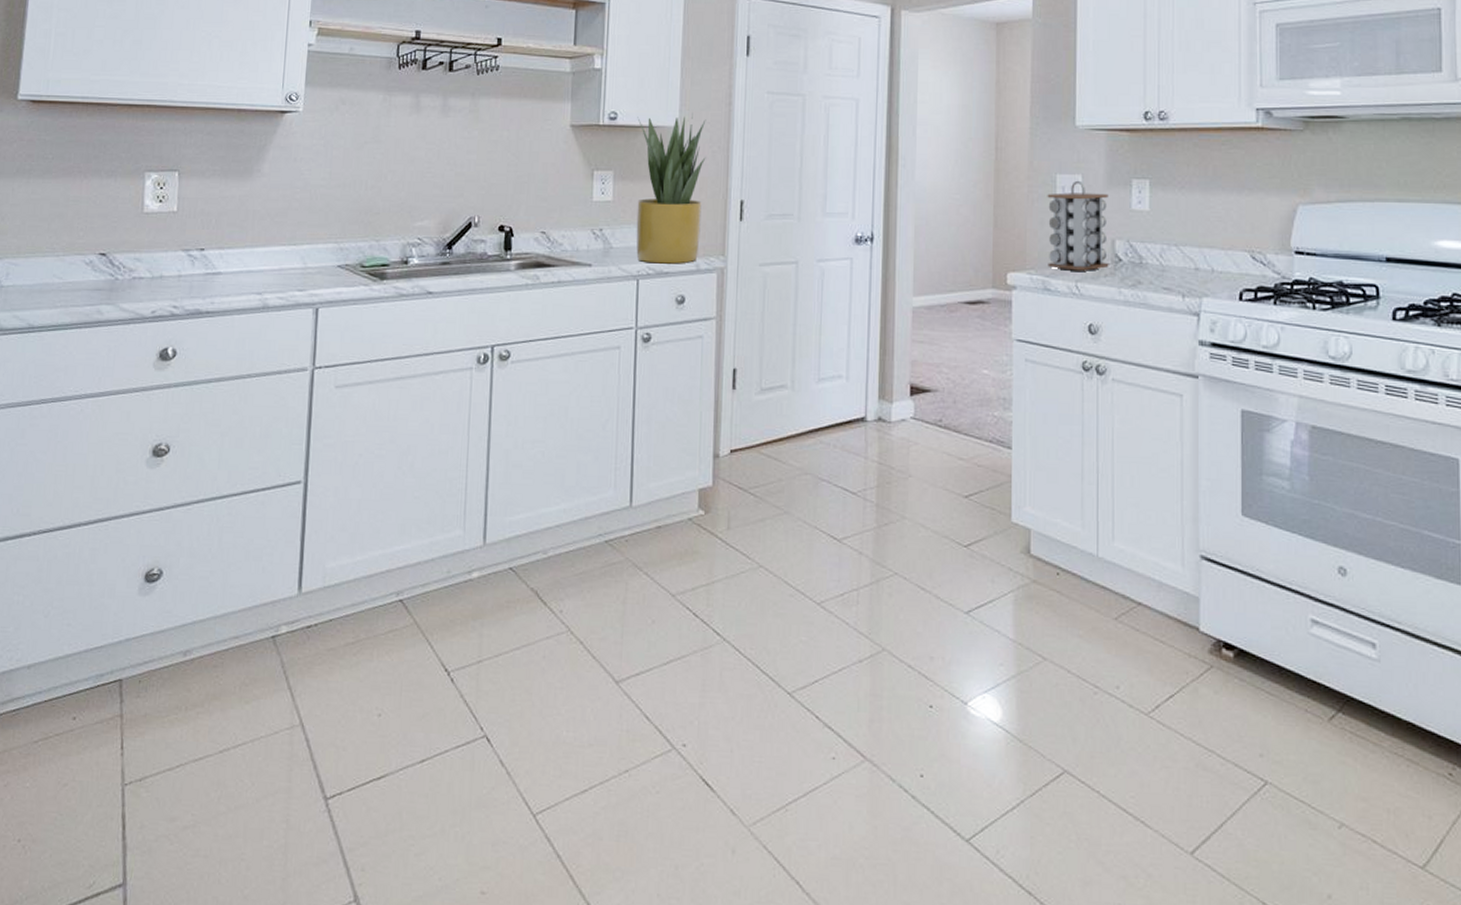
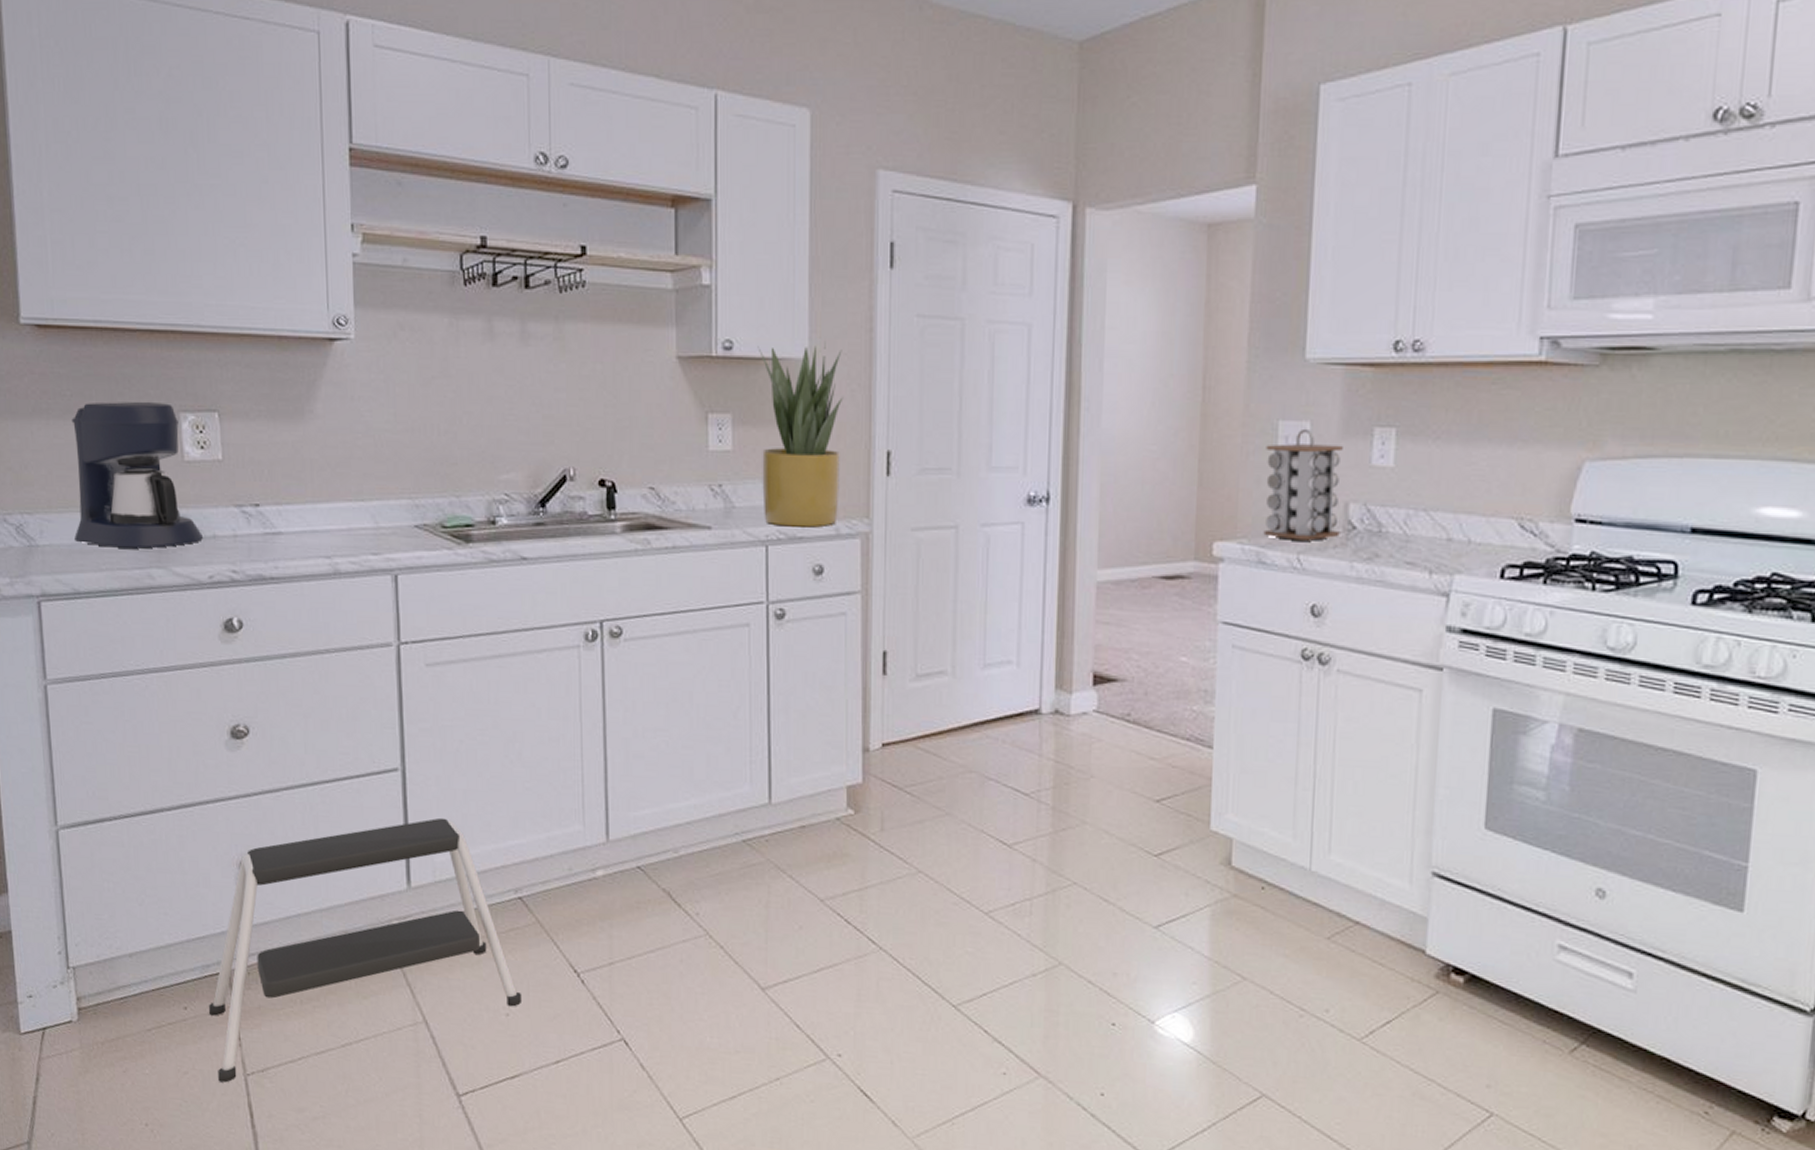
coffee maker: none [35,163,152,288] -> present [71,401,204,549]
step stool: none [96,526,395,794] -> present [209,817,523,1083]

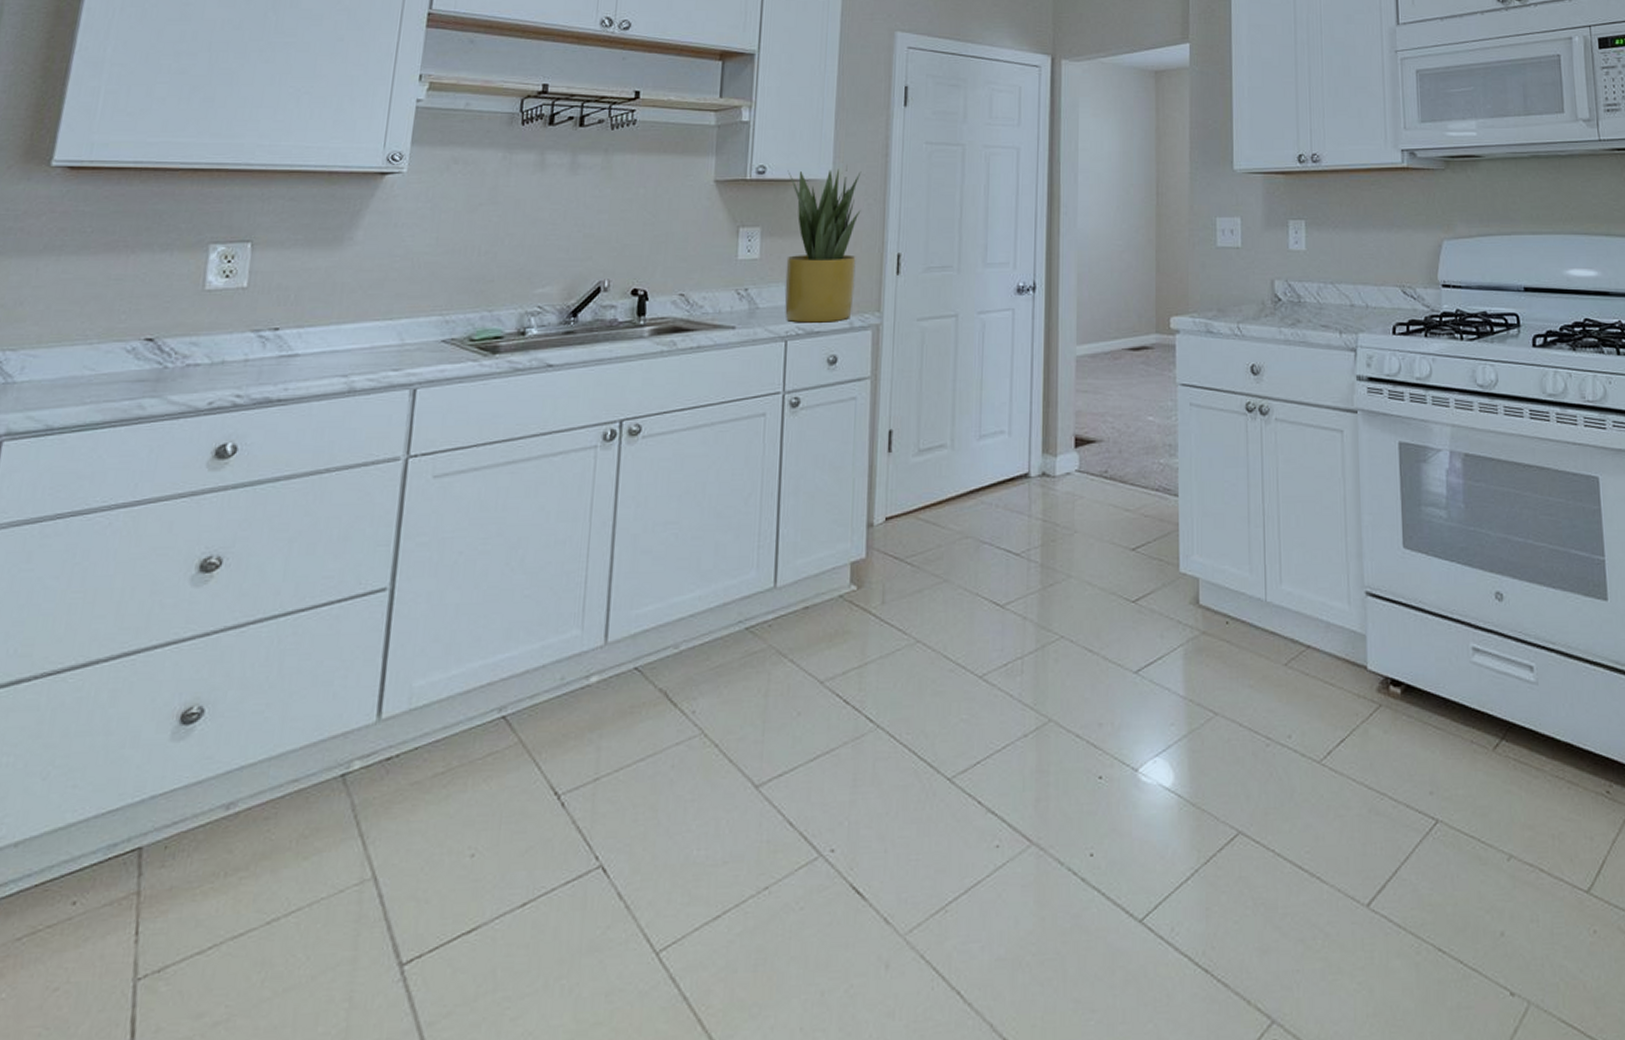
coffee maker: present [71,401,204,549] -> none [59,235,211,380]
step stool: present [209,817,523,1083] -> none [98,637,493,995]
spice rack: present [1263,428,1343,541] -> none [1208,223,1269,313]

